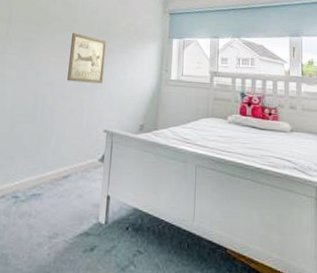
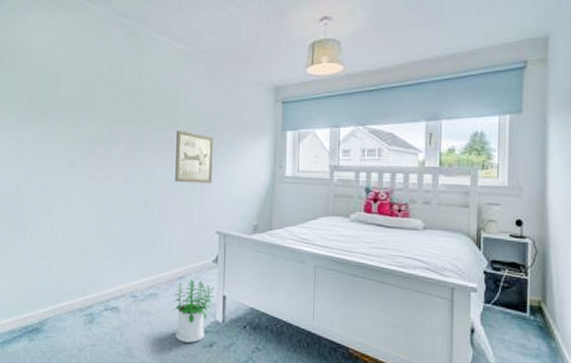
potted plant: none [55,179,99,247] -> present [173,279,215,343]

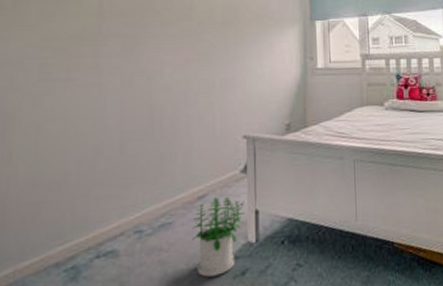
wall art: present [175,130,213,184] -> none [190,23,235,83]

